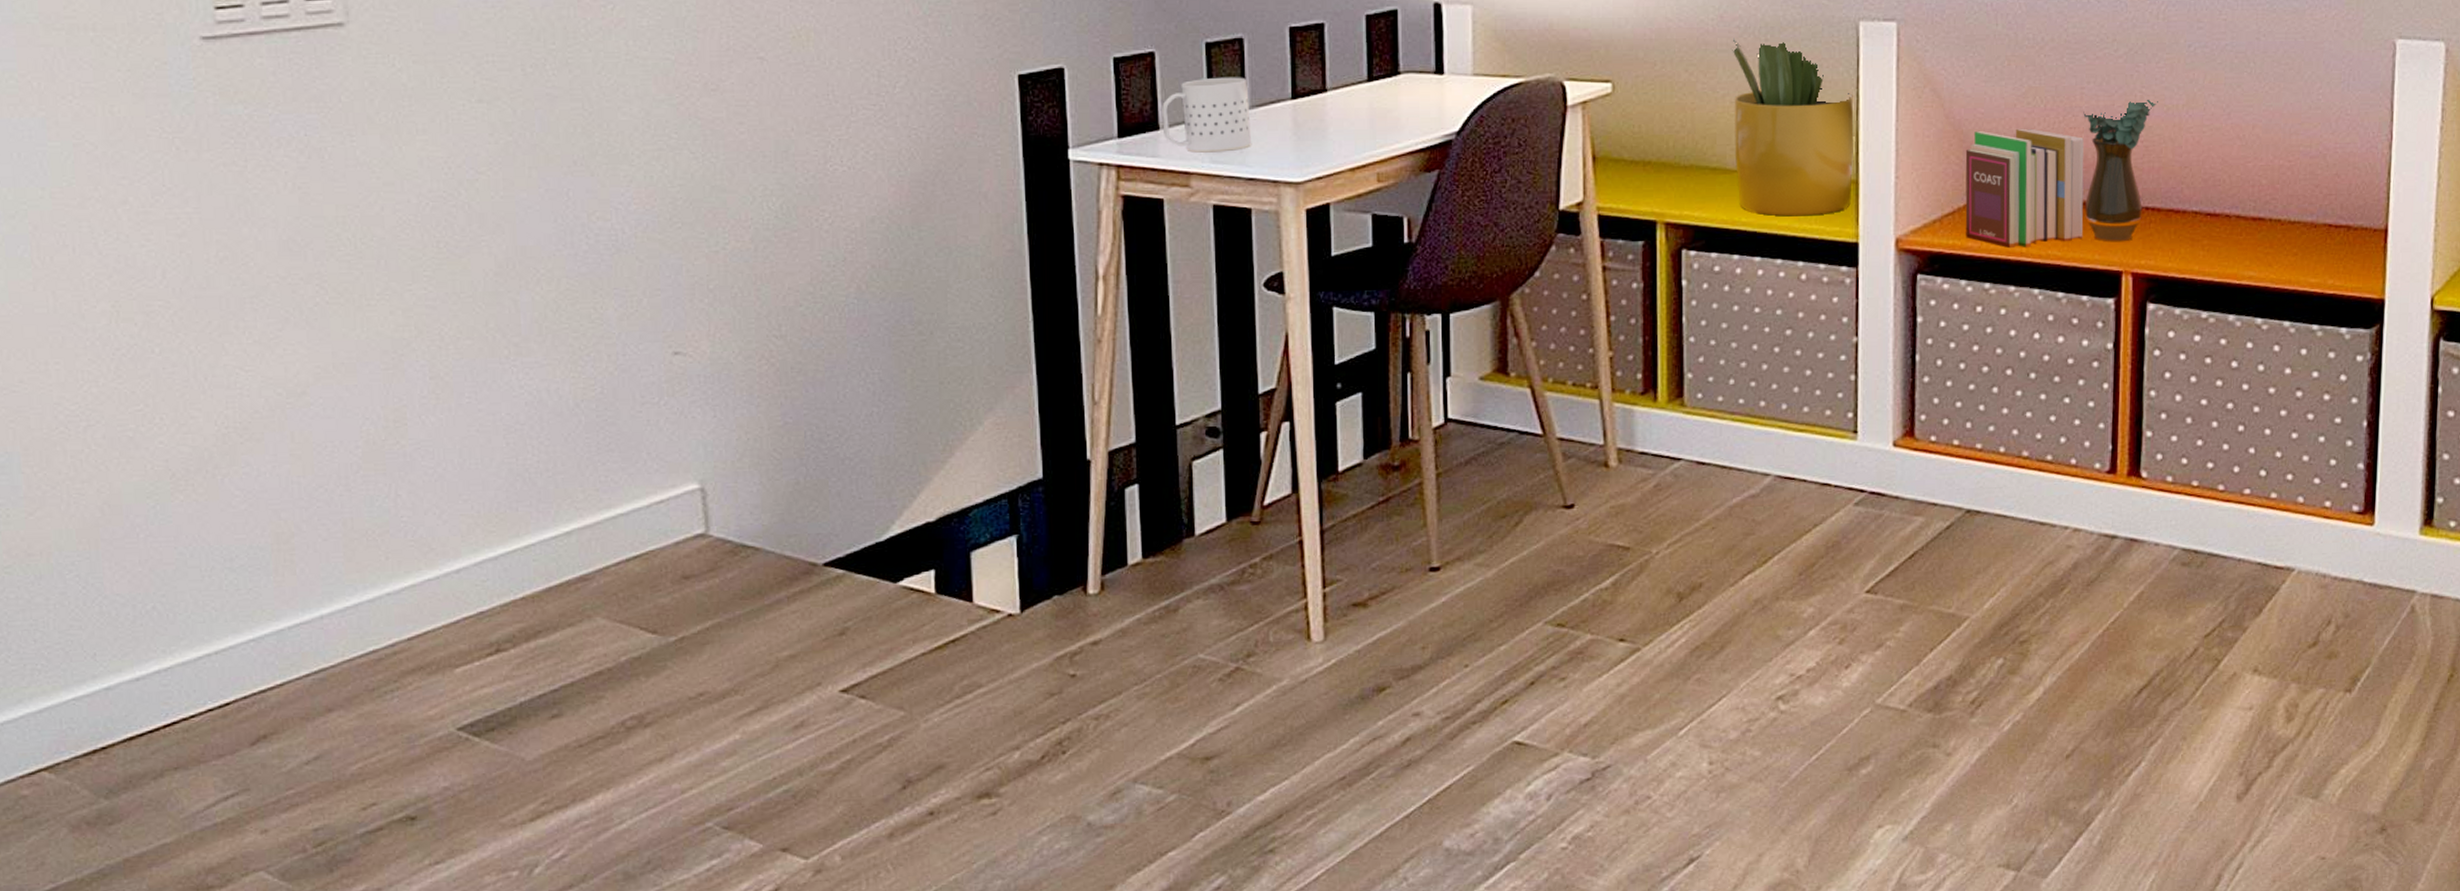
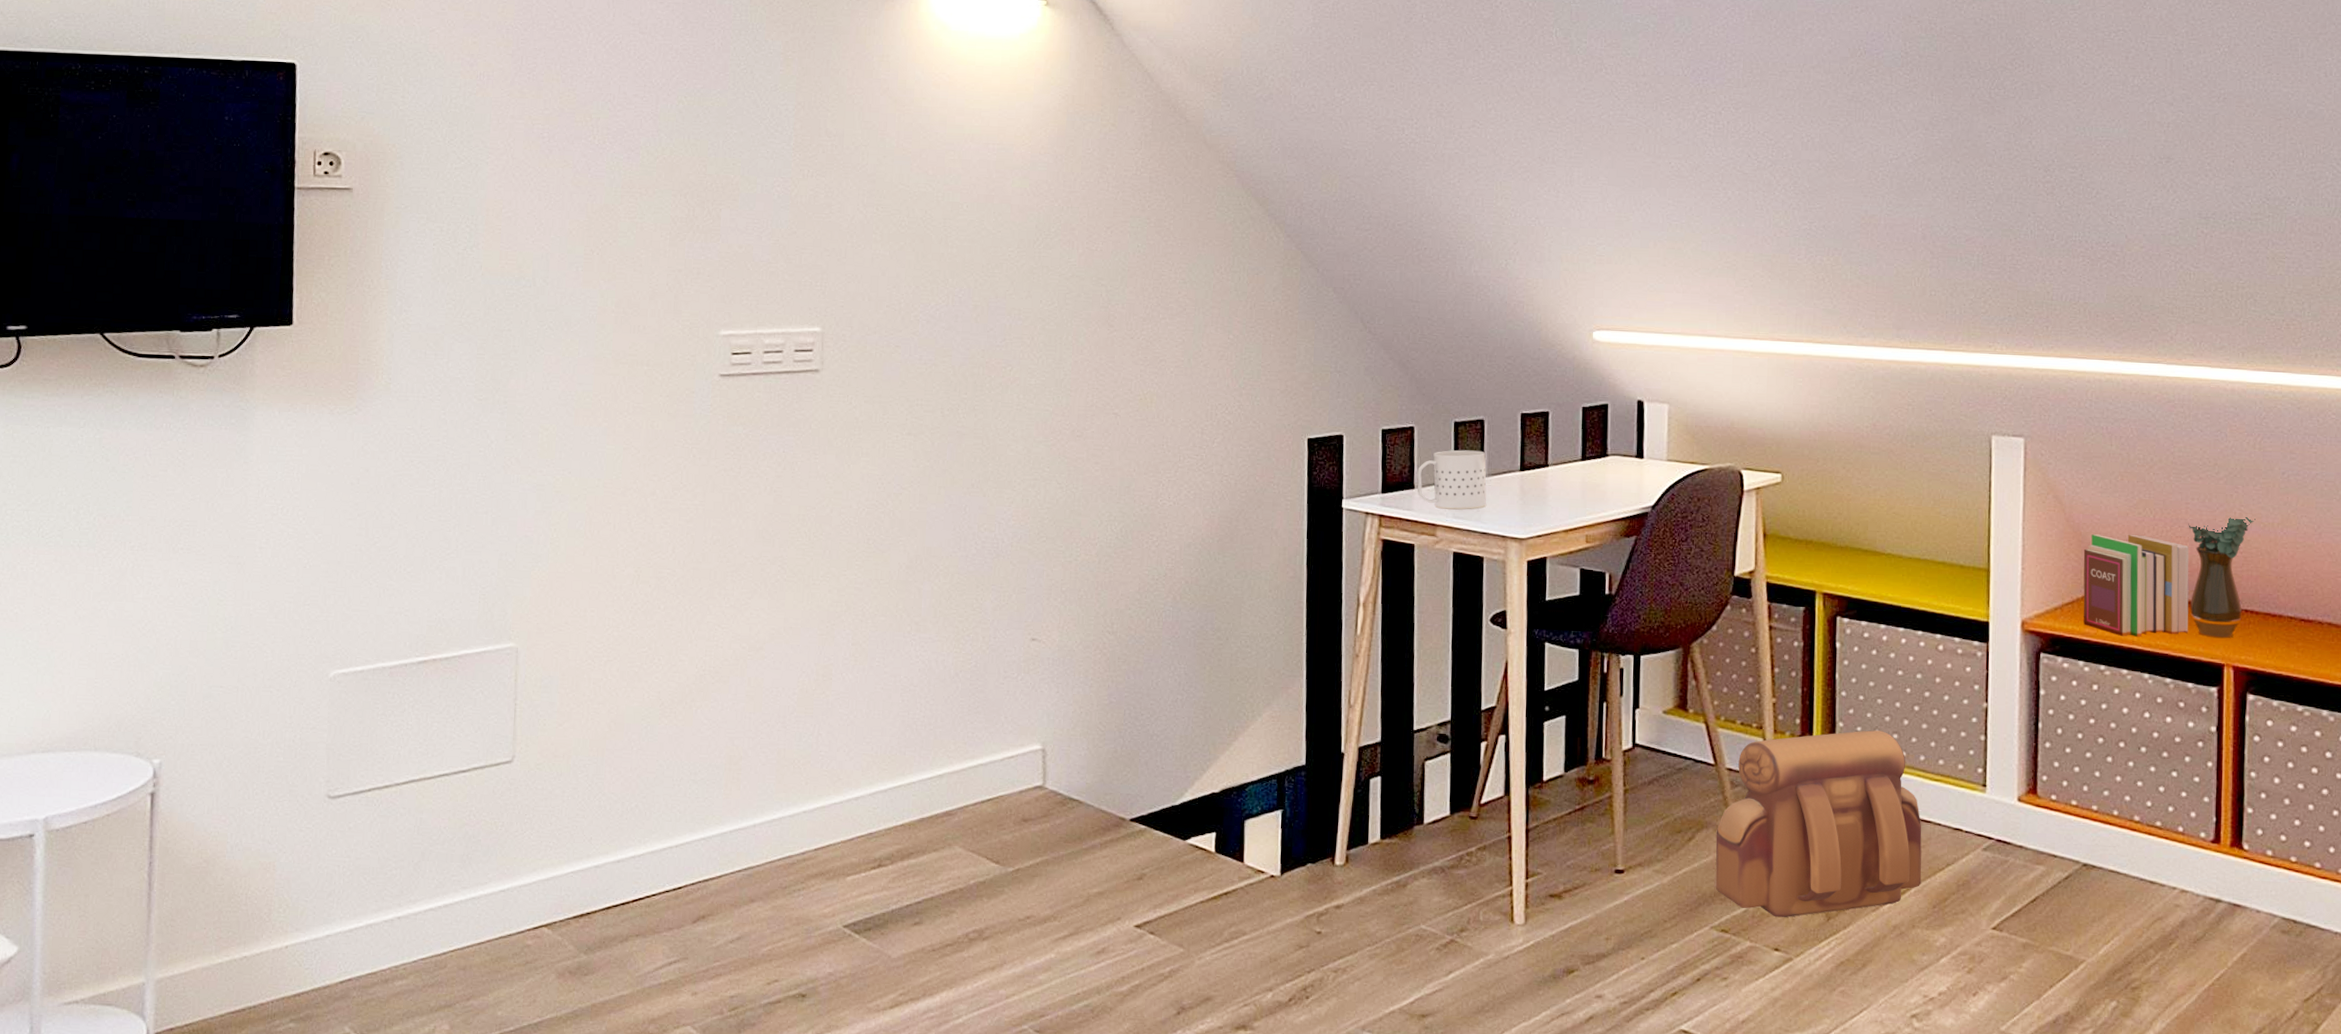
backpack: none [1547,379,1786,603] -> present [1715,730,1922,917]
planter: present [1732,39,1854,217] -> none [1883,444,1986,596]

